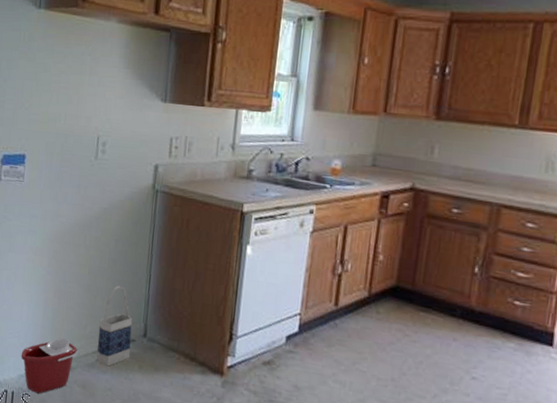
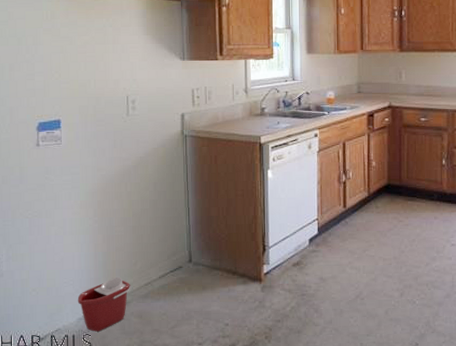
bag: present [97,286,133,367] -> none [148,222,178,294]

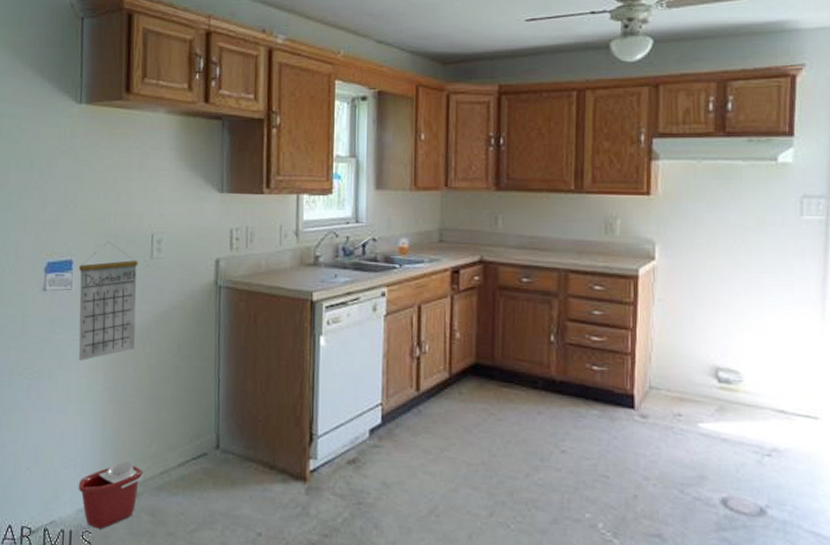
calendar: none [66,103,118,201] -> present [78,241,138,361]

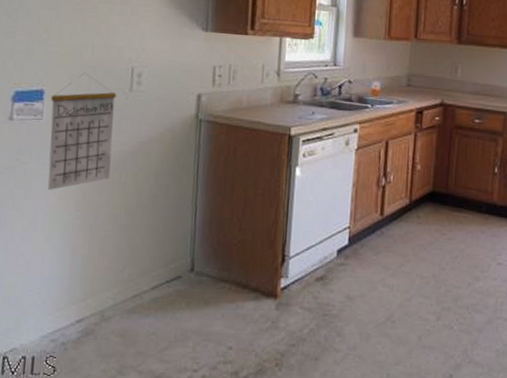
bucket: present [78,460,143,529] -> none [42,285,115,353]

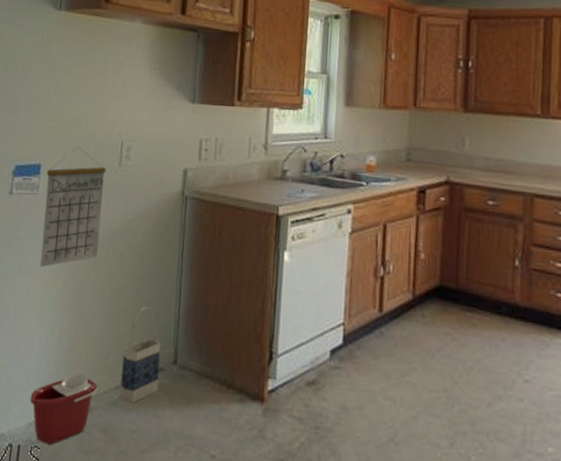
bucket: none [42,285,115,353] -> present [29,372,98,445]
bag: none [137,221,178,309] -> present [120,306,162,403]

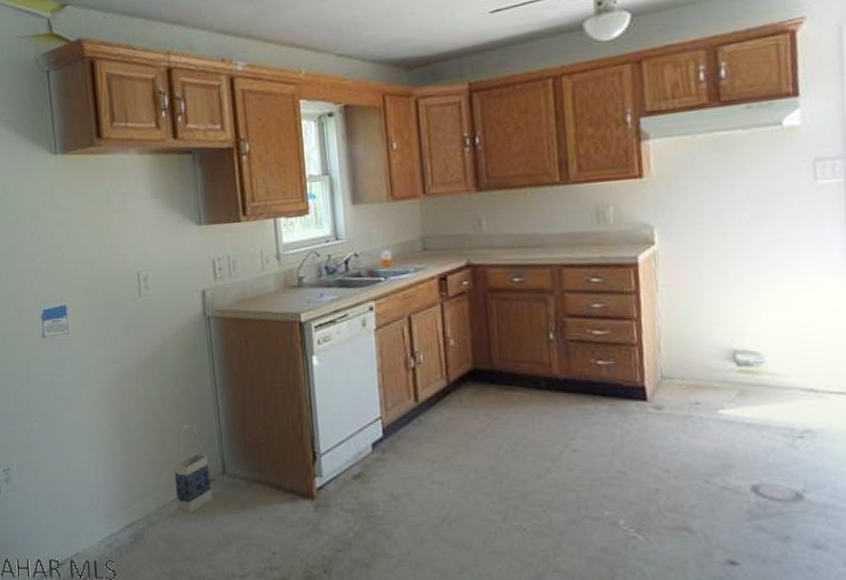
bucket: present [29,372,98,445] -> none [96,491,157,558]
calendar: present [40,147,106,267] -> none [72,284,134,400]

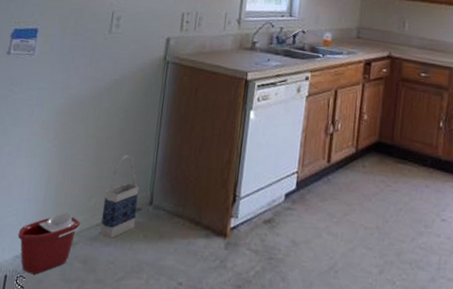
bucket: none [96,491,157,558] -> present [17,211,81,275]

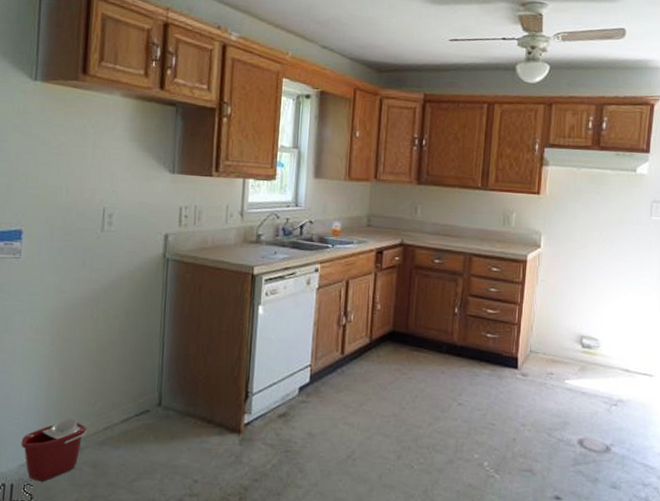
bag: present [100,155,140,238] -> none [108,357,147,441]

